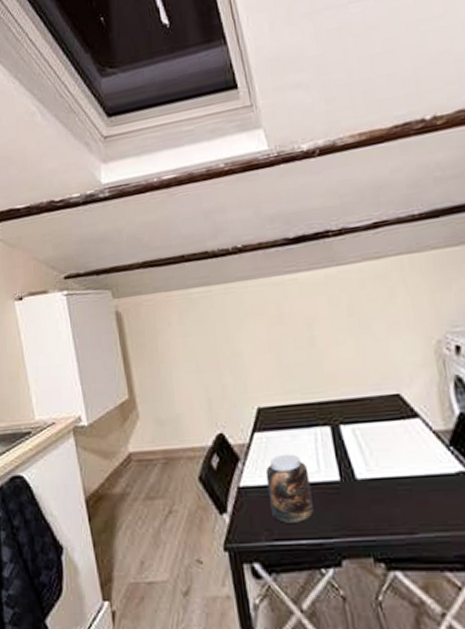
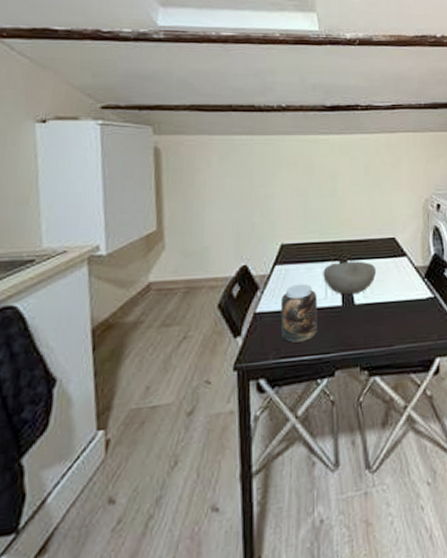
bowl: none [311,425,380,468] -> present [323,261,376,295]

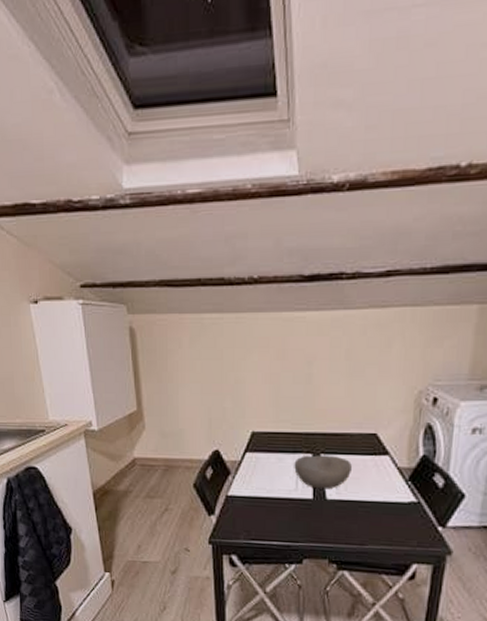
jar: present [280,284,317,343] -> none [251,473,288,528]

